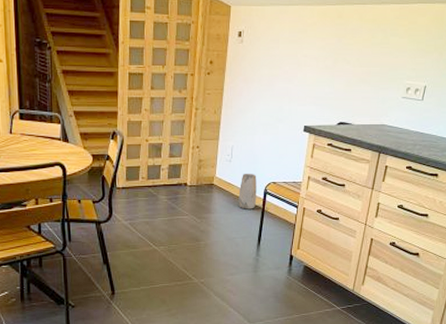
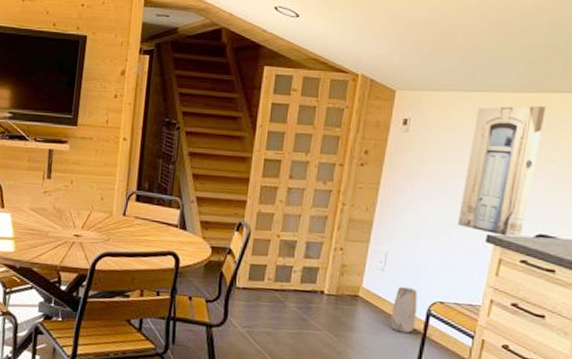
wall art: none [282,17,342,127] -> present [457,106,545,239]

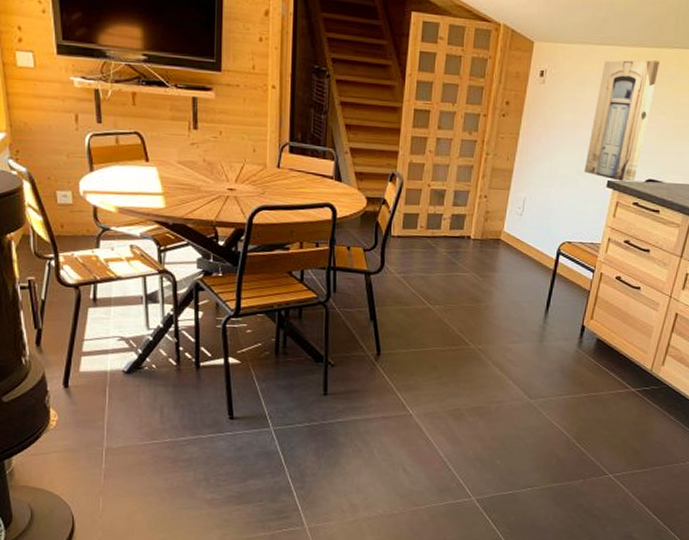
vase: present [390,286,418,333] -> none [527,229,550,271]

